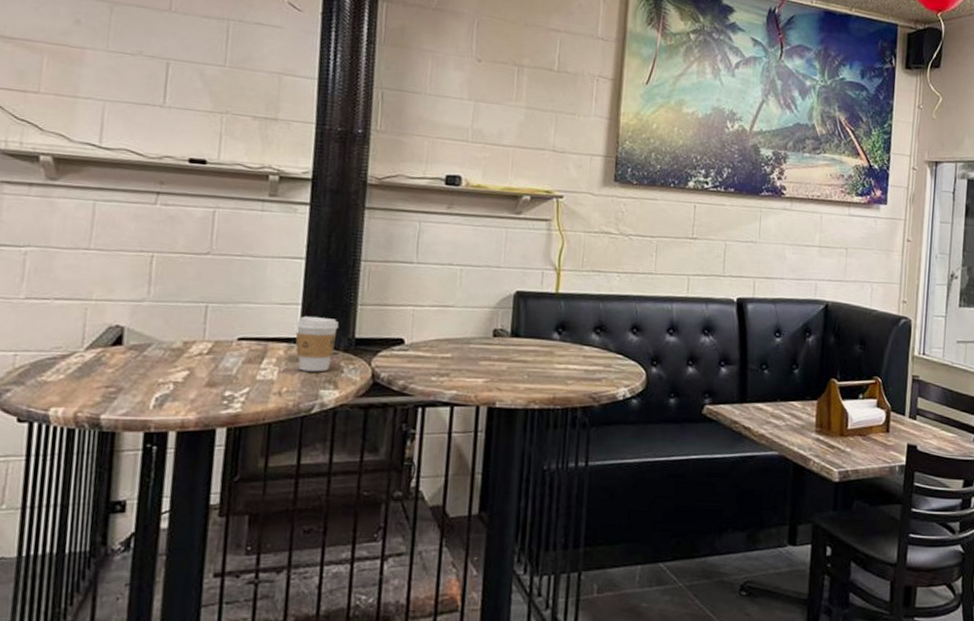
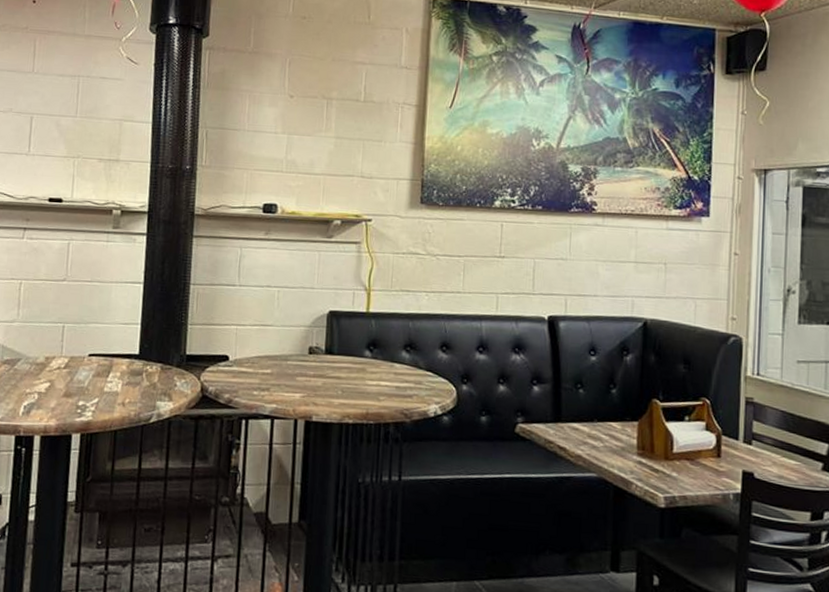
coffee cup: present [295,316,338,372] -> none [135,334,172,385]

